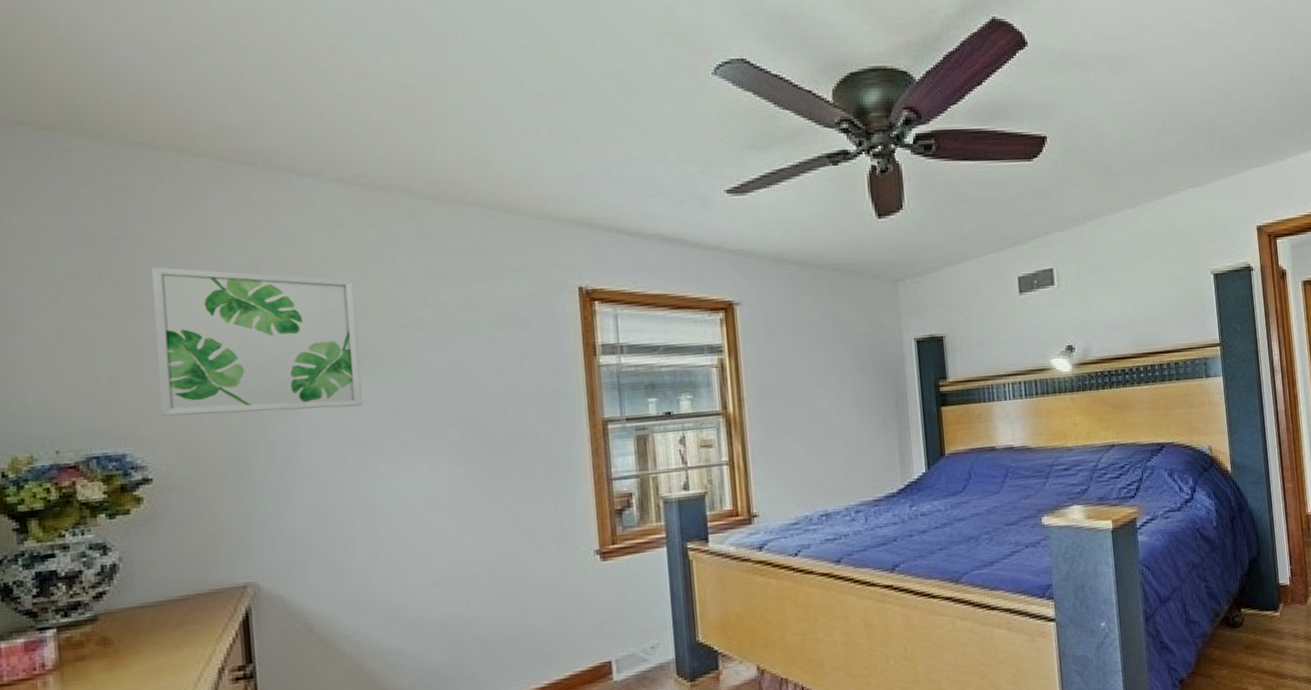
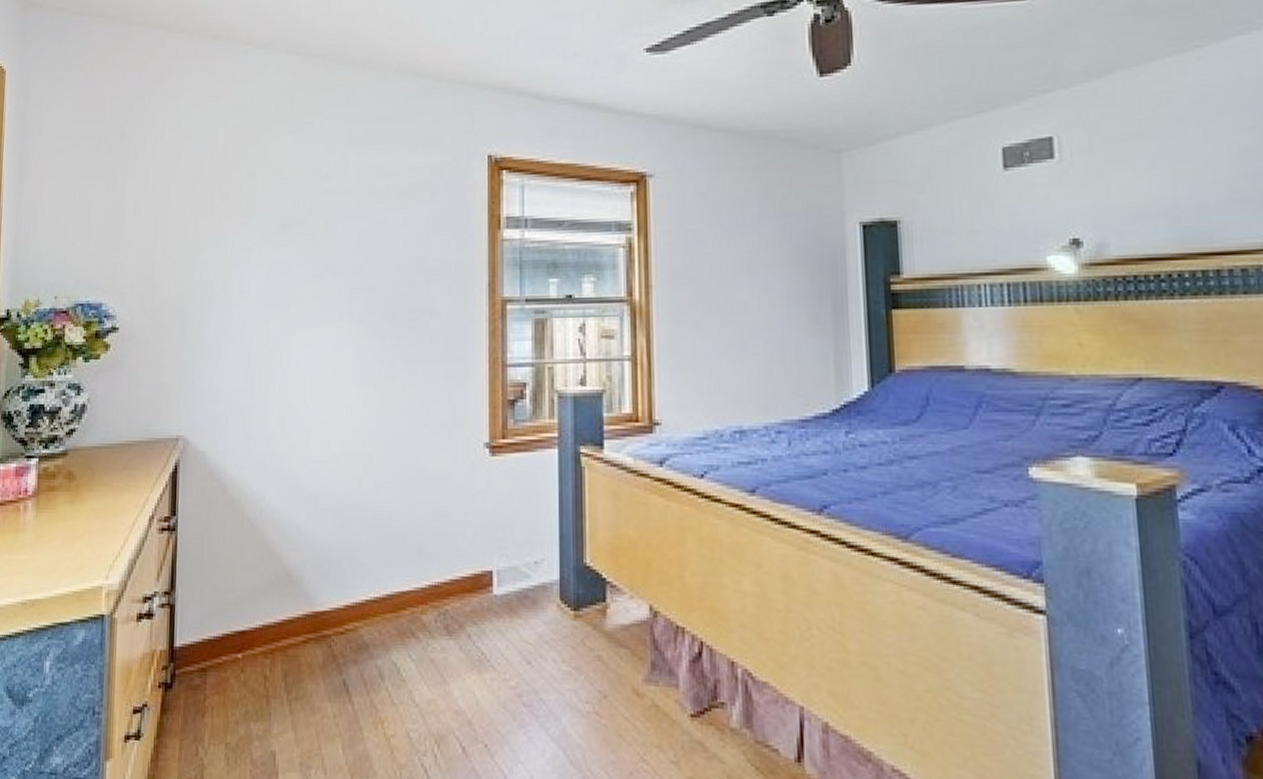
wall art: present [152,266,362,417] -> none [130,133,288,271]

